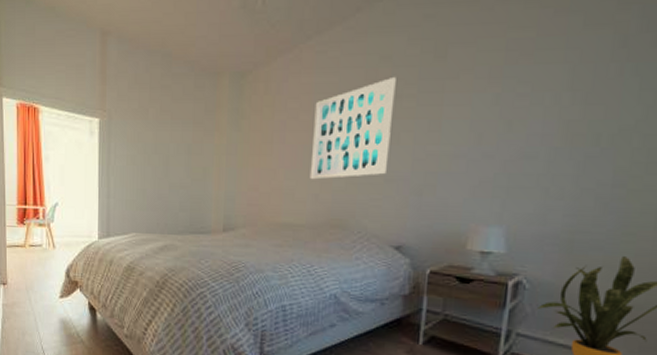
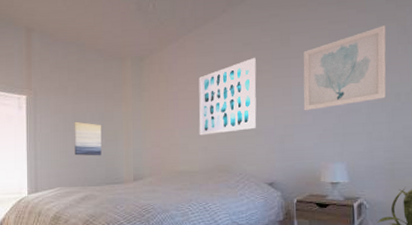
wall art: none [153,153,187,198] -> present [74,121,102,156]
wall art: none [455,33,596,154] -> present [303,25,386,111]

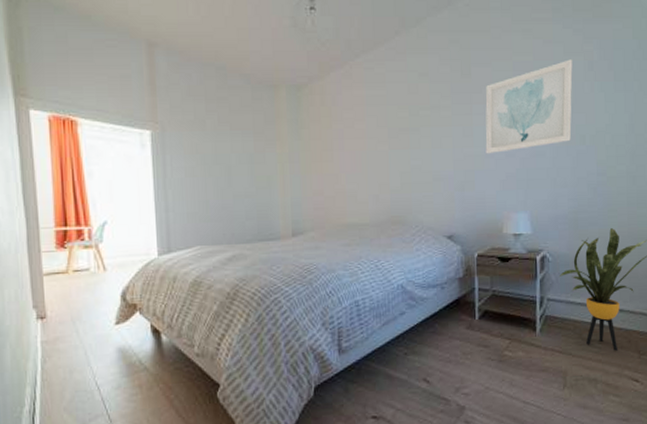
wall art: present [74,121,102,156] -> none [215,164,252,207]
wall art: present [198,58,257,136] -> none [368,91,434,182]

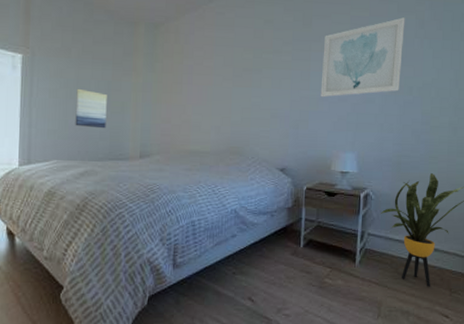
wall art: none [215,164,252,207] -> present [75,88,107,129]

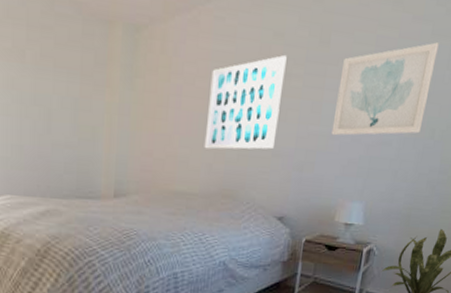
wall art: present [75,88,107,129] -> none [33,105,74,159]
wall art: none [213,37,277,115] -> present [204,55,287,150]

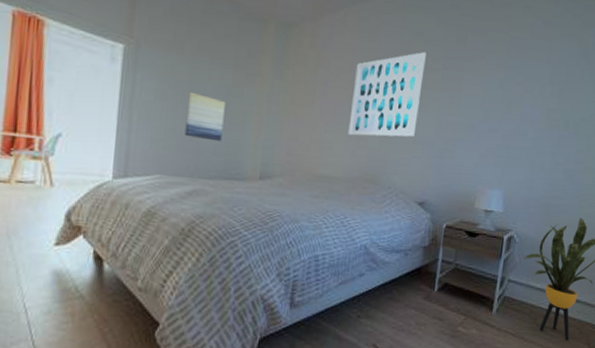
wall art: none [33,105,74,159] -> present [184,91,225,142]
wall art: present [331,42,439,136] -> none [469,43,568,126]

